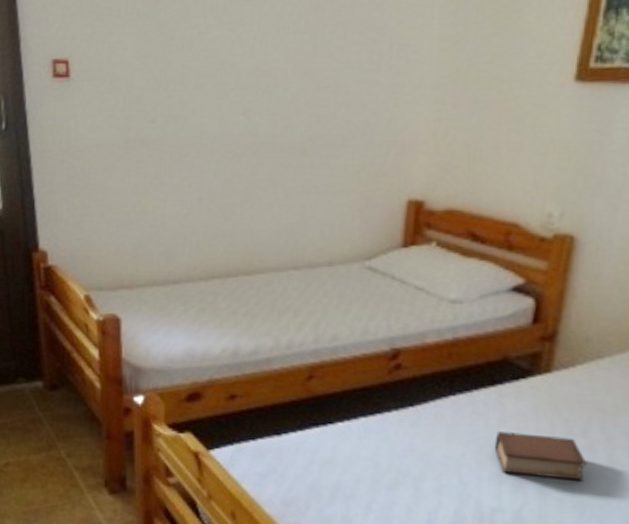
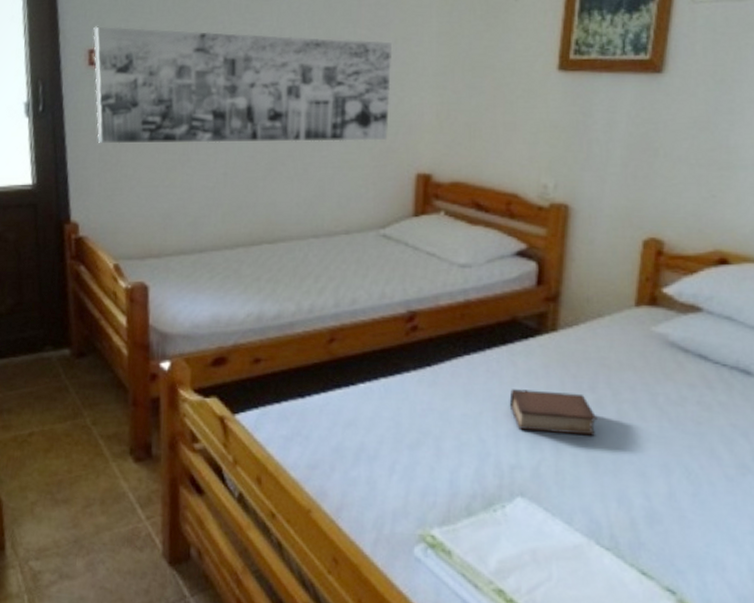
wall art: none [57,32,387,166] -> present [93,26,393,144]

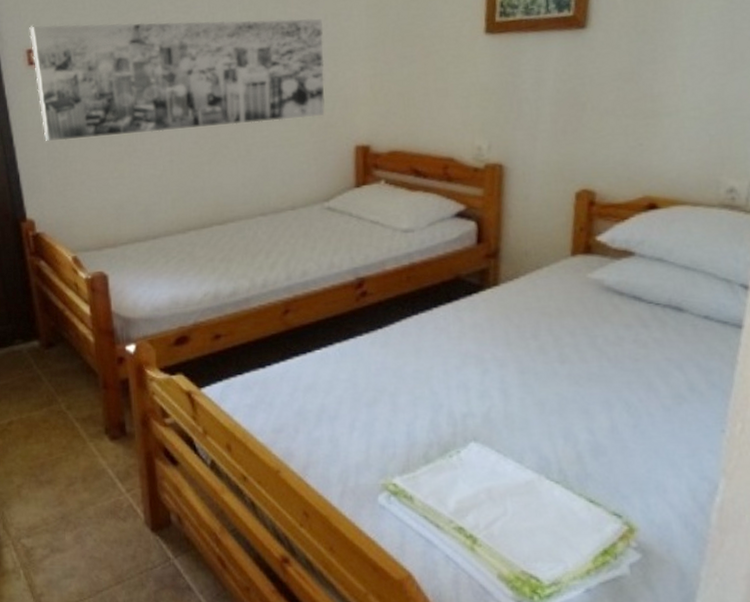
book: present [509,389,598,436] -> none [457,342,541,381]

